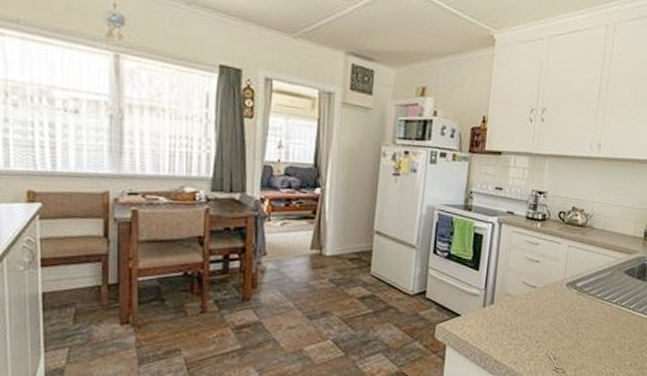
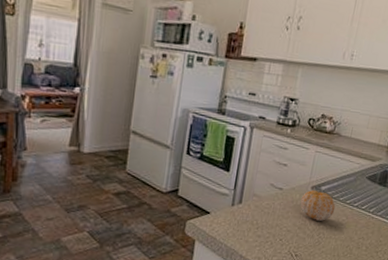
fruit: none [555,286,594,320] -> present [300,189,336,221]

